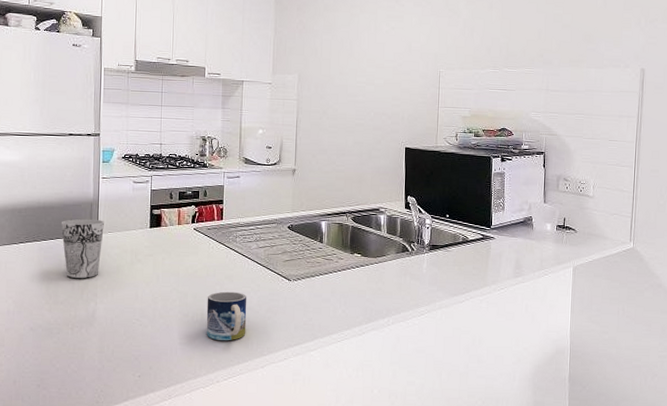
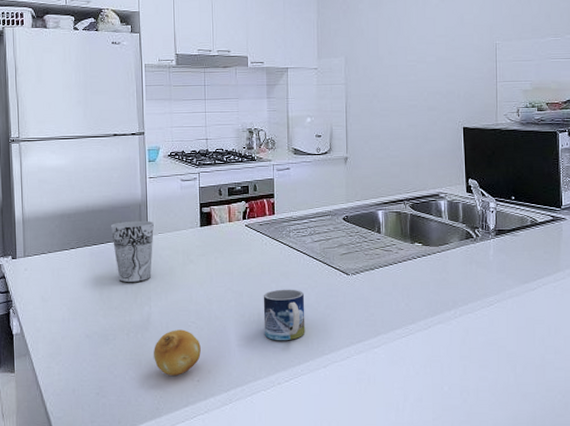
fruit: none [97,326,144,371] -> present [154,329,201,376]

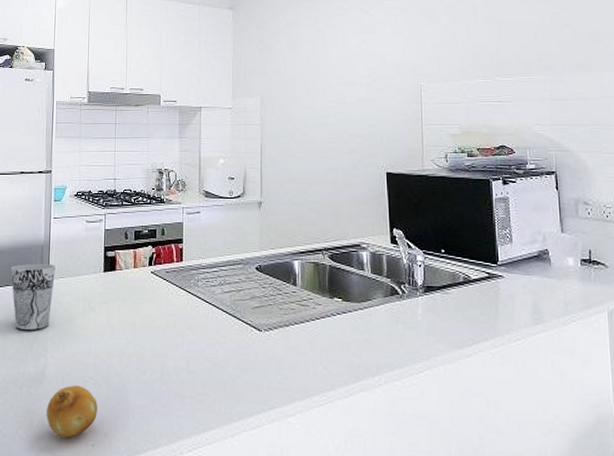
mug: present [263,289,306,341] -> none [167,344,212,404]

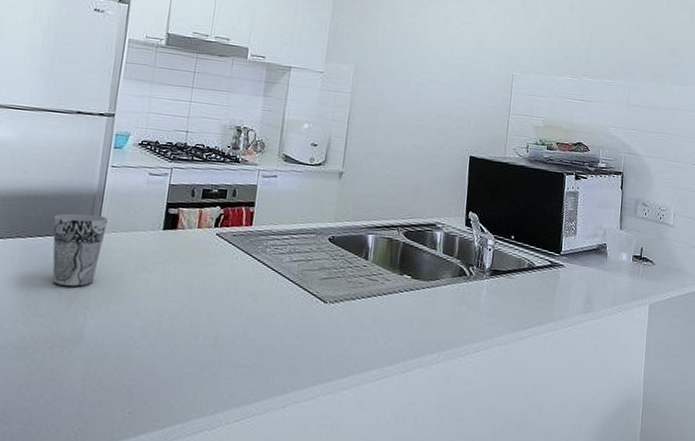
fruit: present [46,385,97,438] -> none [79,348,140,404]

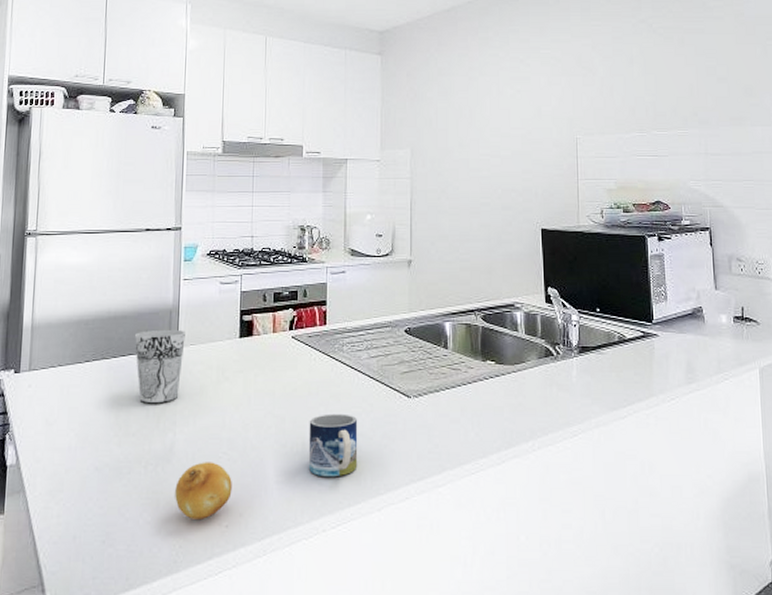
fruit: none [79,348,140,404] -> present [175,462,232,519]
mug: none [219,311,273,373] -> present [308,413,358,477]

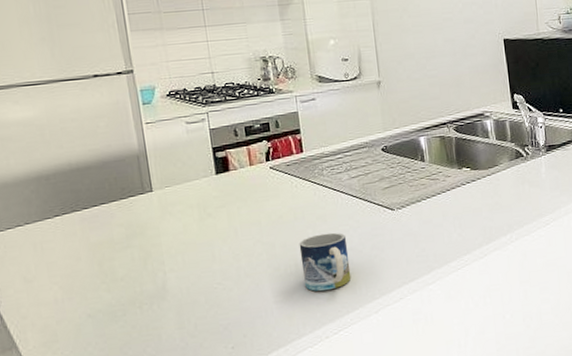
cup: present [134,329,185,402] -> none [102,173,162,248]
fruit: present [175,462,232,519] -> none [175,293,233,347]

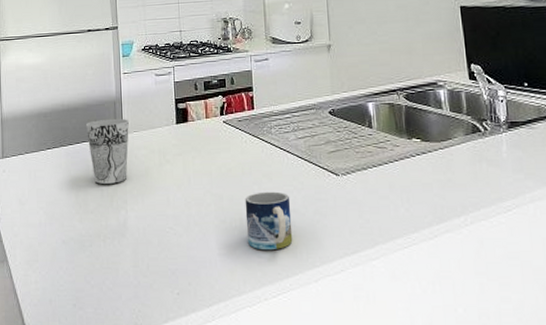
cup: none [102,173,162,248] -> present [85,118,129,184]

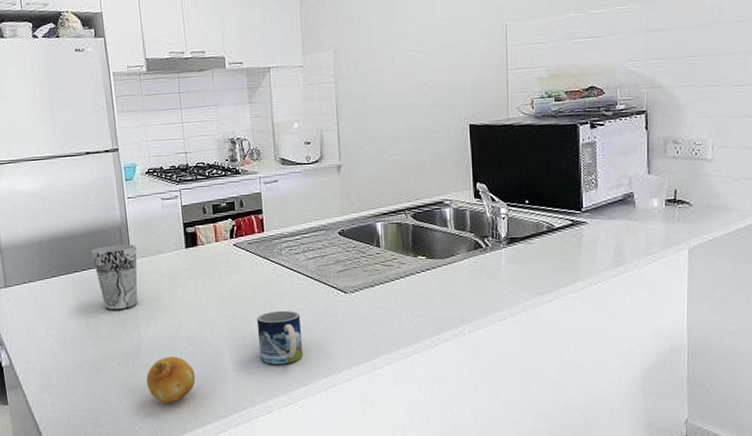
fruit: none [131,236,180,287] -> present [146,356,195,403]

